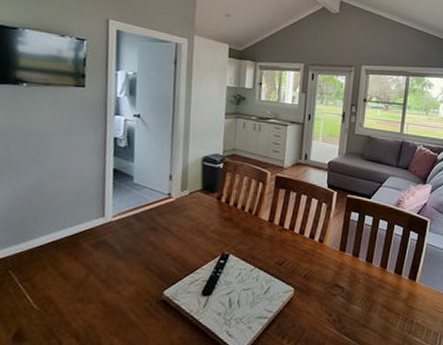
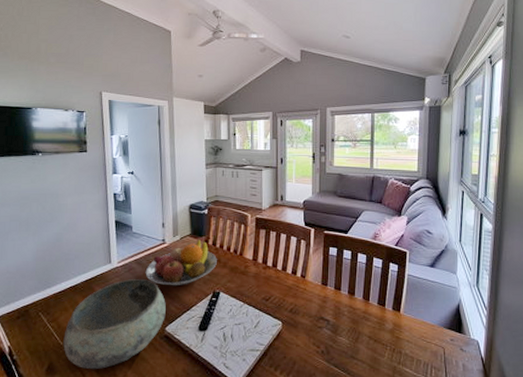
bowl: none [36,236,167,336] -> present [63,279,166,369]
fruit bowl: none [144,195,229,245] -> present [145,239,217,285]

